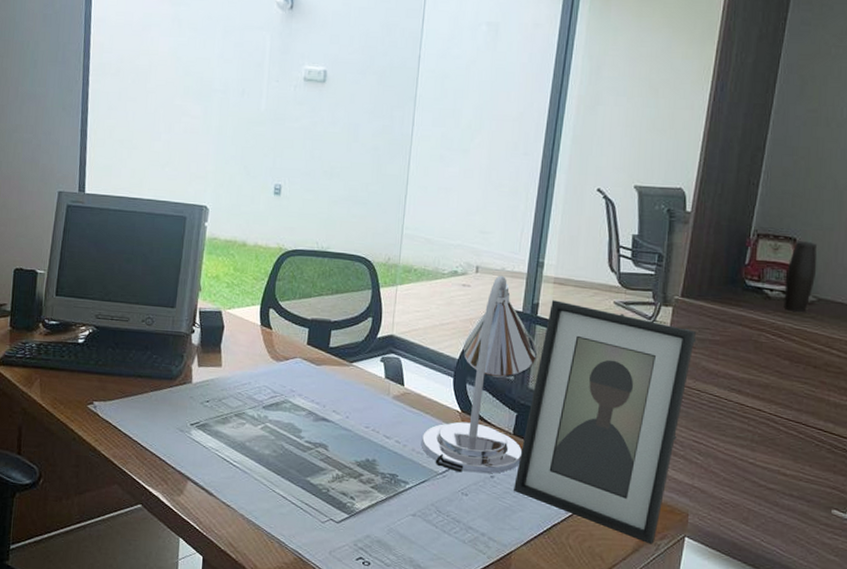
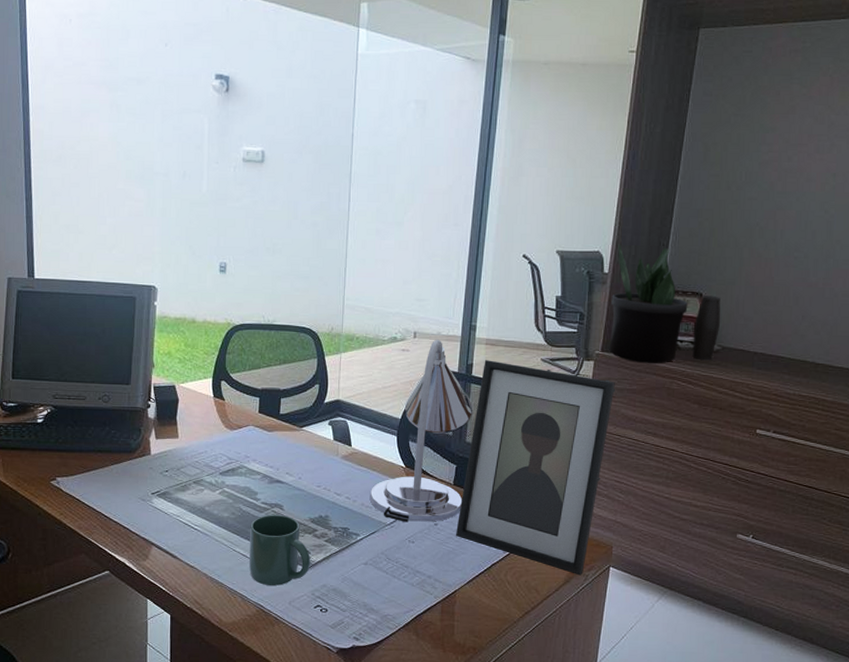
mug: none [289,455,355,533] -> present [249,515,311,586]
planter: none [690,180,780,314] -> present [609,243,688,364]

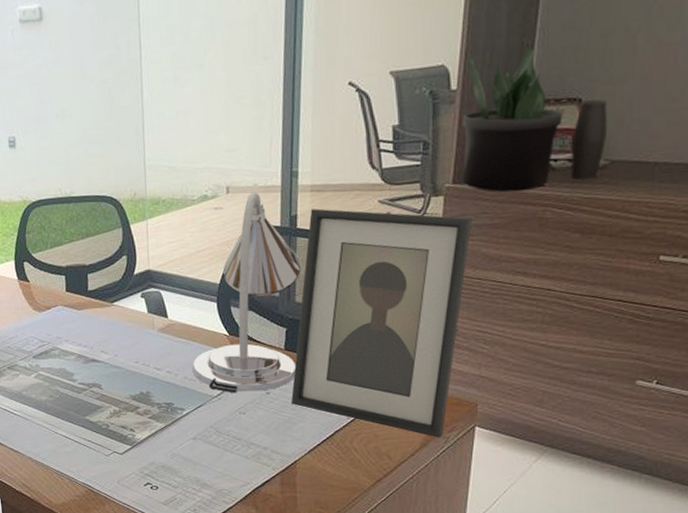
mug: present [249,515,311,586] -> none [70,394,136,466]

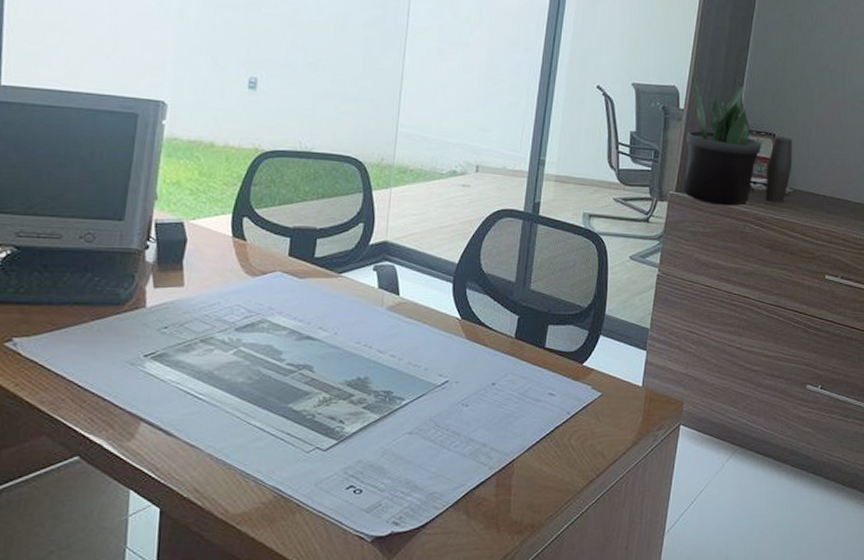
table lamp: present [192,191,302,393] -> none [418,174,540,383]
picture frame: present [291,208,473,438] -> none [516,198,690,436]

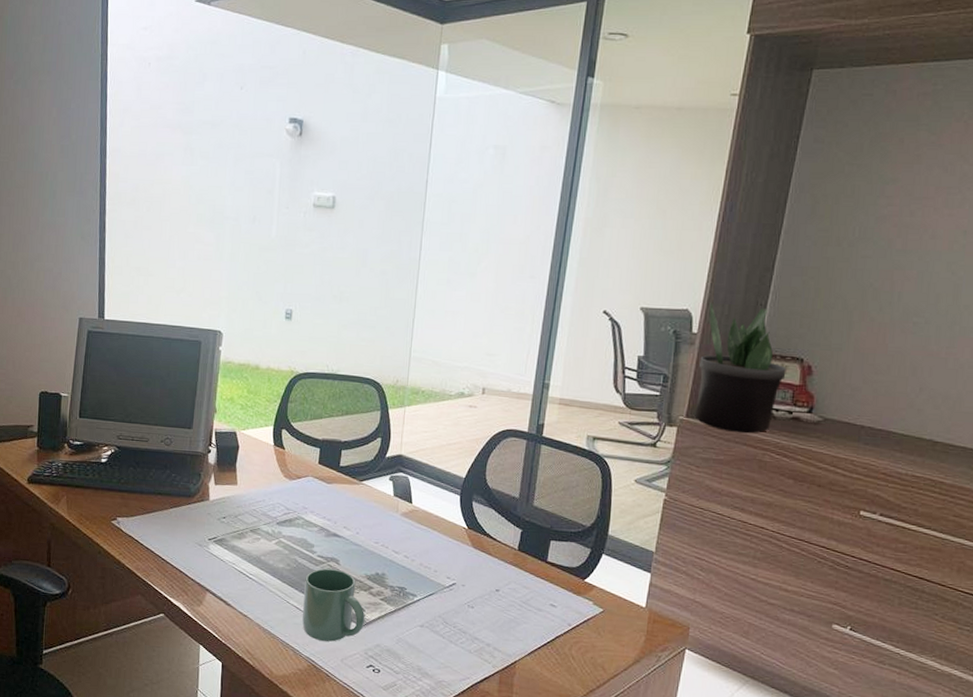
mug: none [267,378,345,464] -> present [302,568,365,642]
vase: present [765,136,793,203] -> none [789,361,825,432]

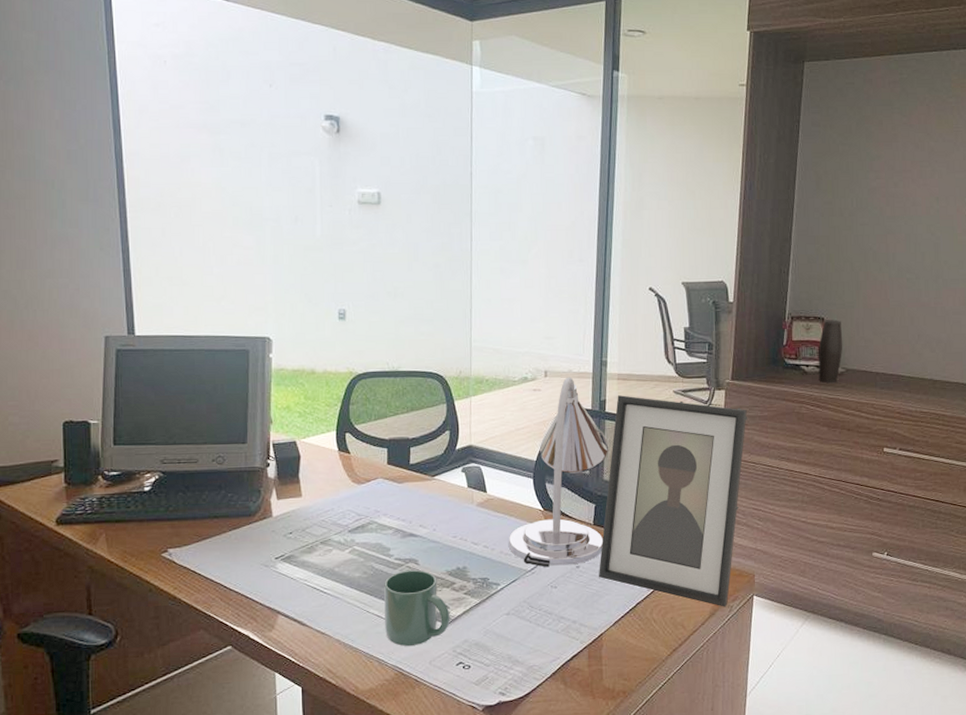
table lamp: none [428,396,543,588] -> present [508,377,609,568]
picture frame: none [518,421,701,656] -> present [599,395,748,607]
planter: present [694,301,786,434] -> none [738,272,811,390]
vase: none [789,361,825,432] -> present [818,319,843,383]

